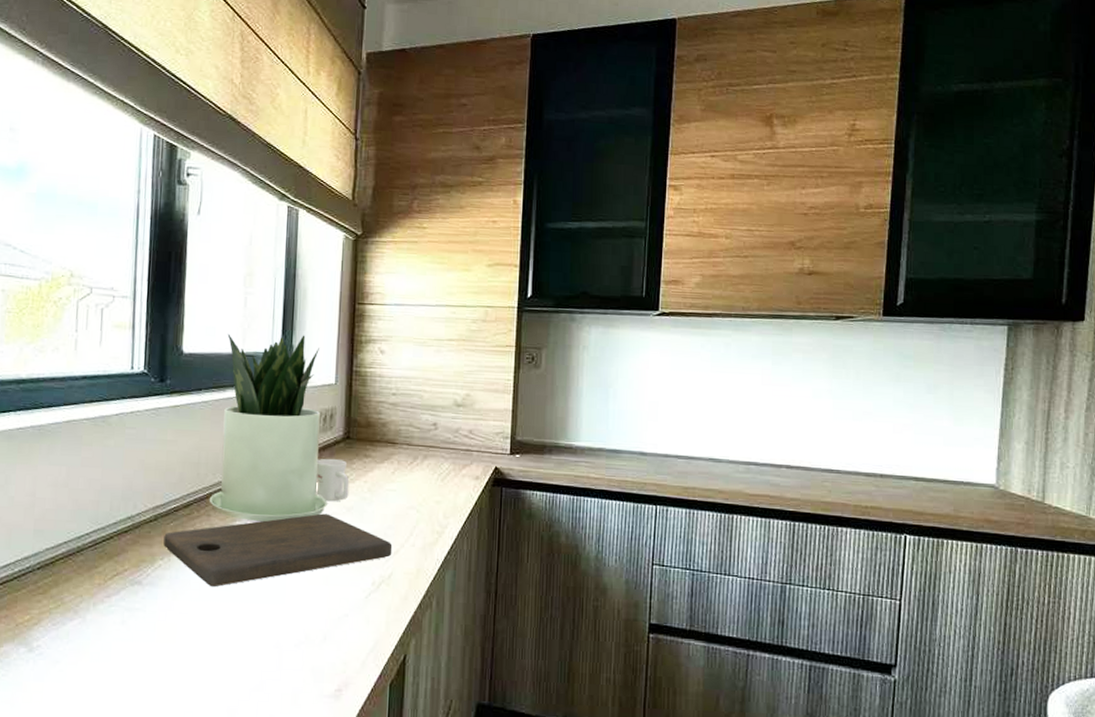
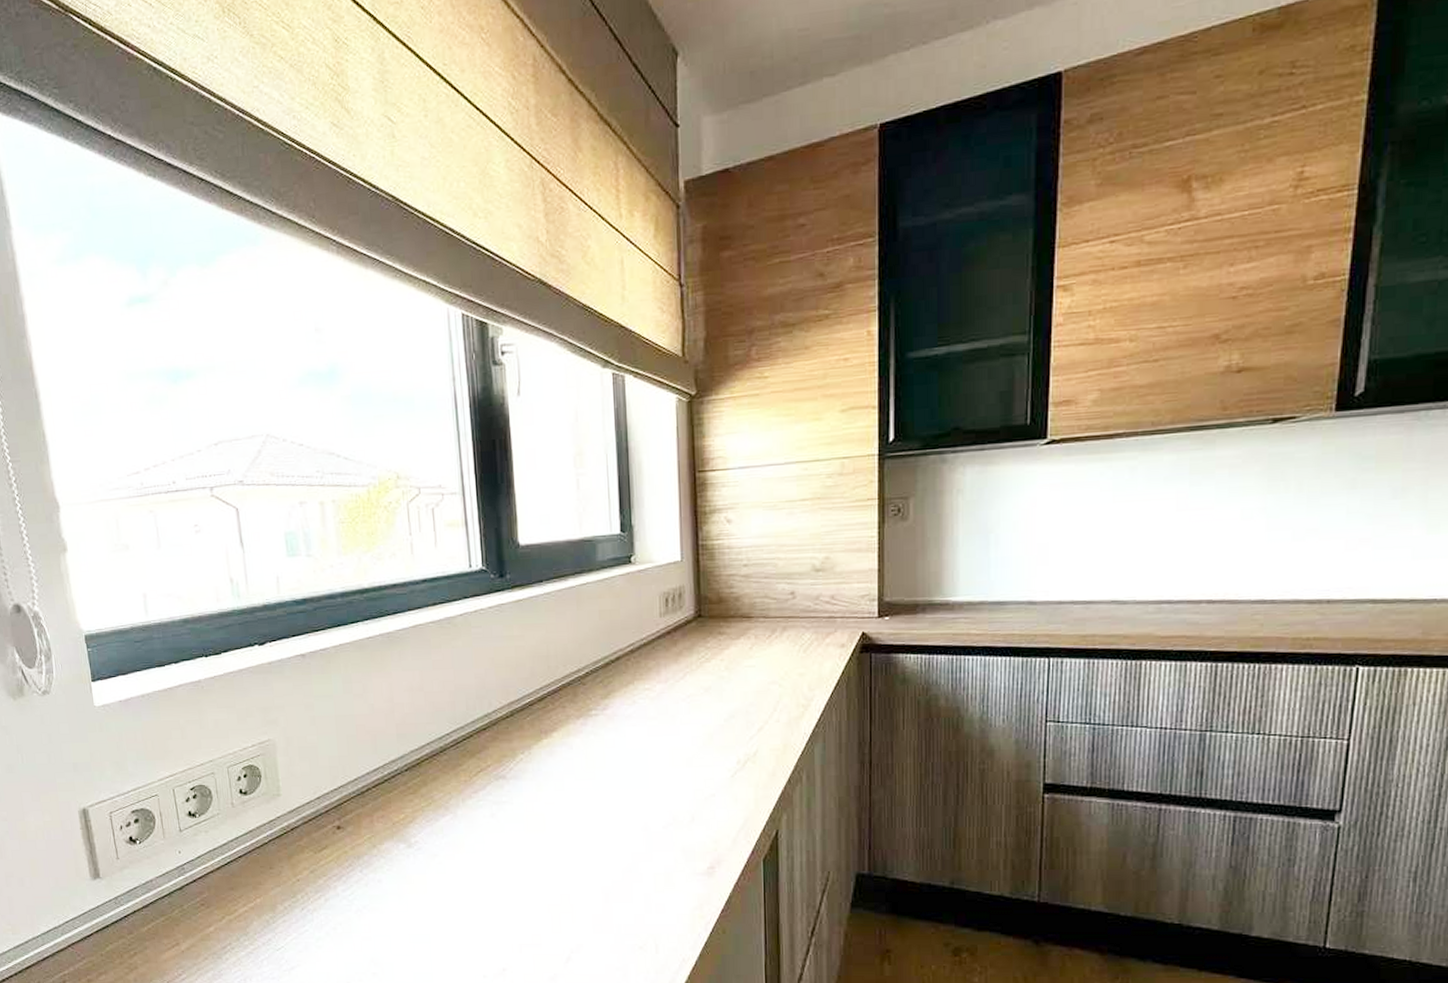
cutting board: present [163,513,393,588] -> none [522,696,756,777]
planter: present [209,333,328,522] -> none [562,512,684,709]
mug: present [316,458,350,502] -> none [670,639,706,684]

